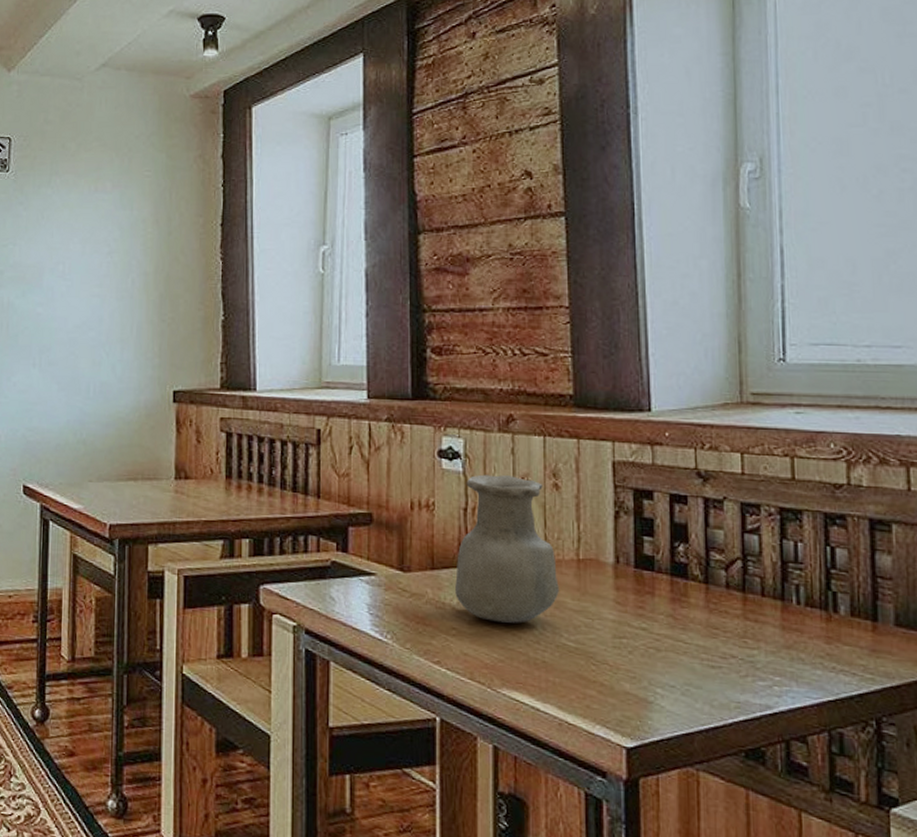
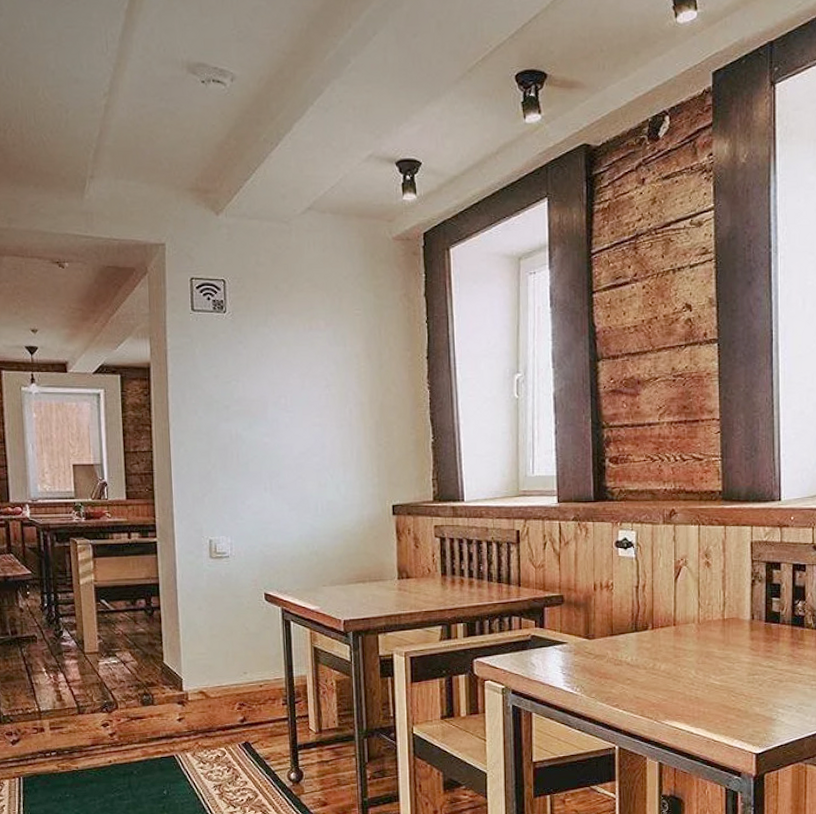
vase: present [455,474,559,623] -> none [630,558,709,671]

